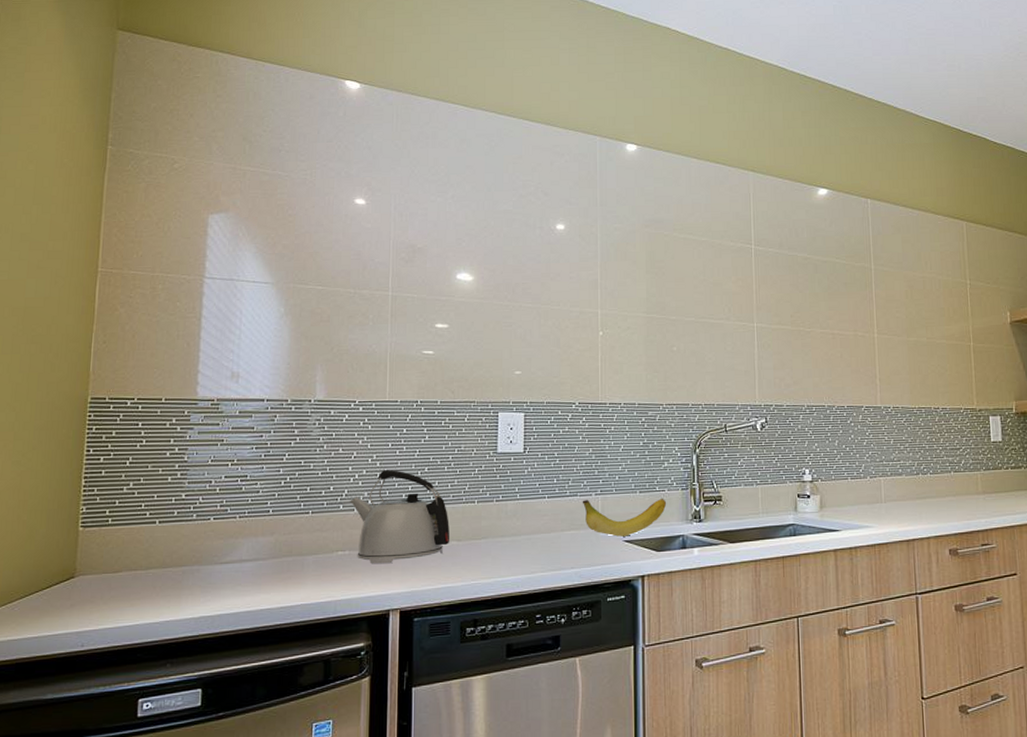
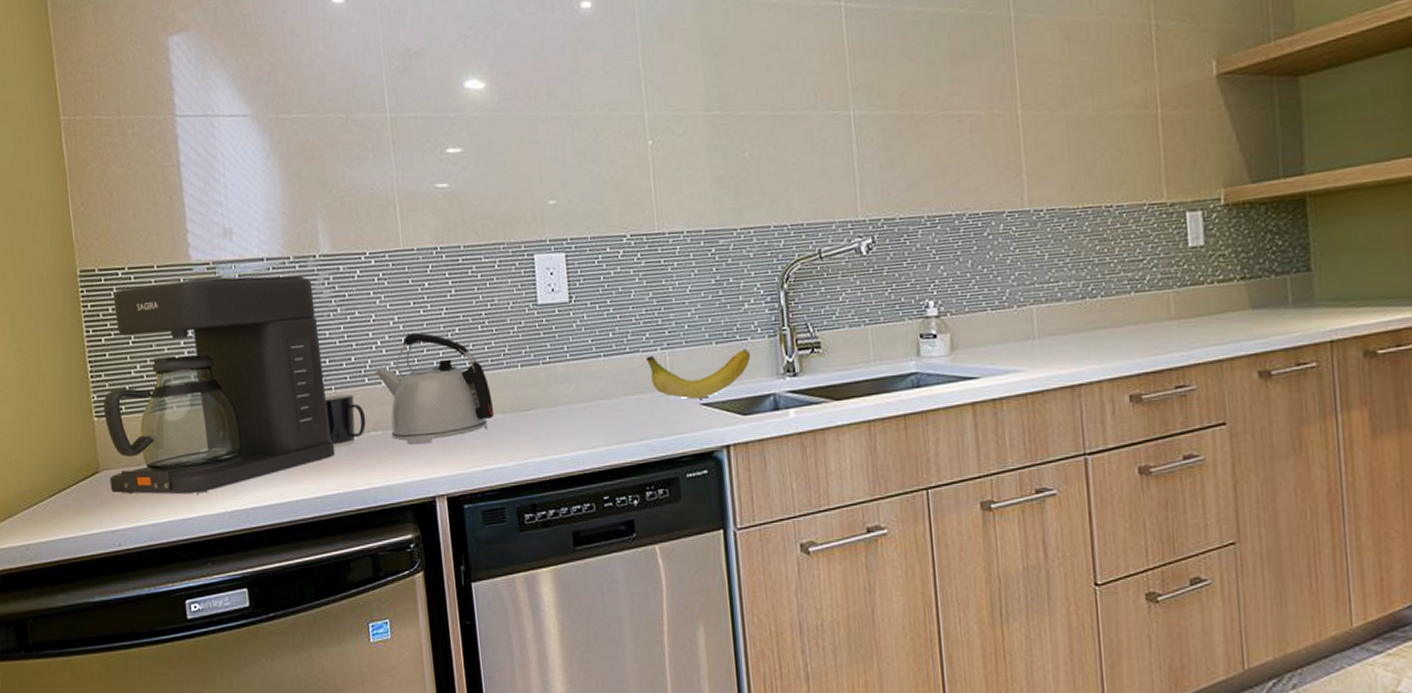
coffee maker: none [83,412,305,601] -> present [103,275,336,495]
mug: none [300,518,336,564] -> present [324,394,366,448]

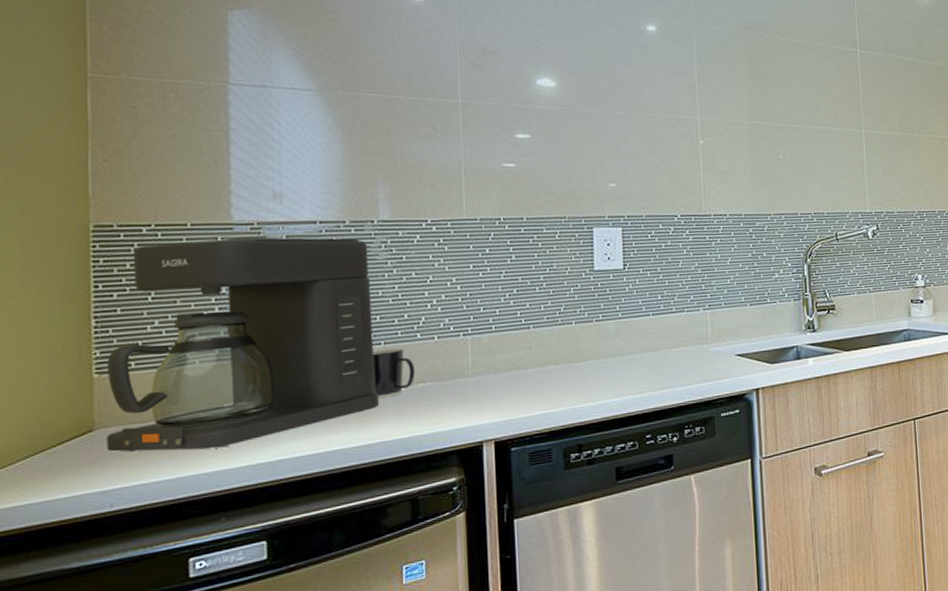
kettle: present [375,333,494,445] -> none [428,293,546,395]
fruit: present [645,348,751,400] -> none [689,309,779,351]

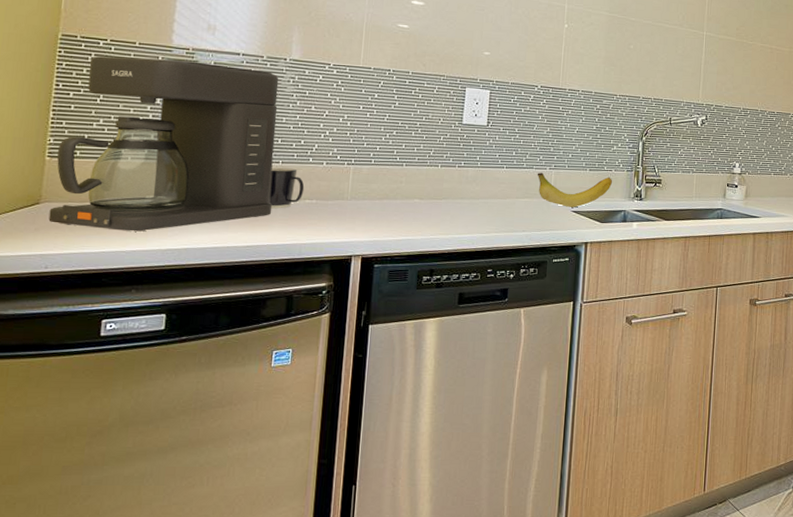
fruit: none [689,309,779,351] -> present [537,173,613,208]

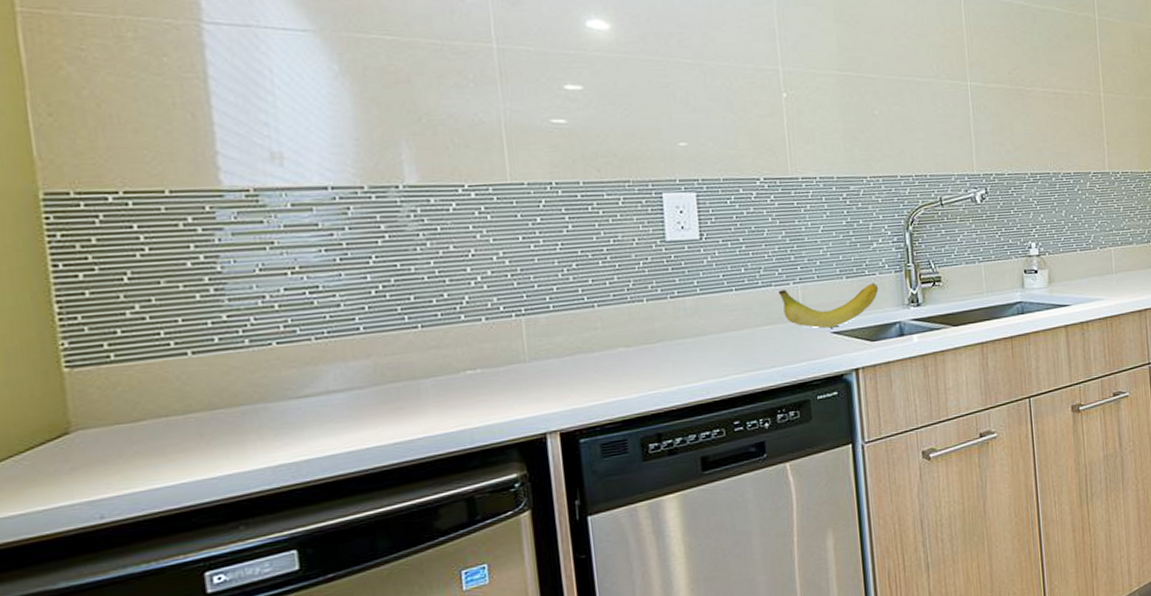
coffee maker: present [48,56,279,232] -> none [79,206,421,457]
mug: present [269,167,305,209] -> none [407,332,462,389]

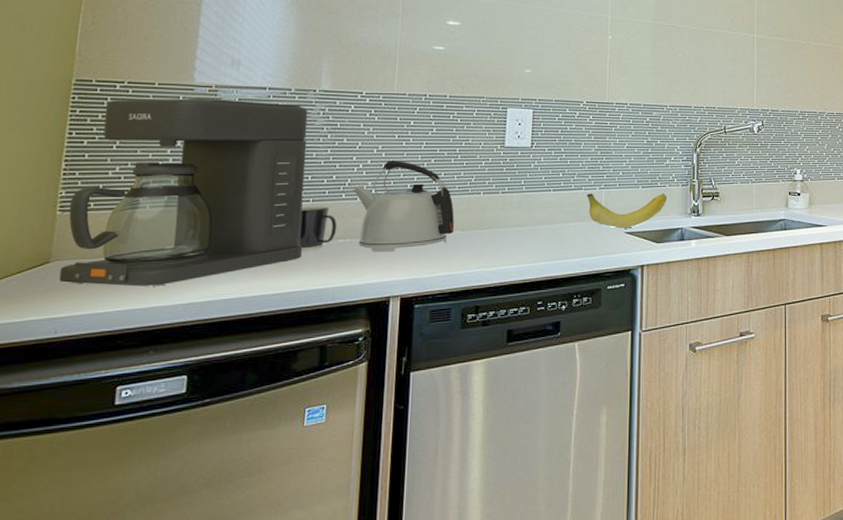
coffee maker: none [79,206,421,457] -> present [59,98,308,287]
mug: none [407,332,462,389] -> present [299,206,337,251]
kettle: none [473,268,615,382] -> present [353,161,454,252]

